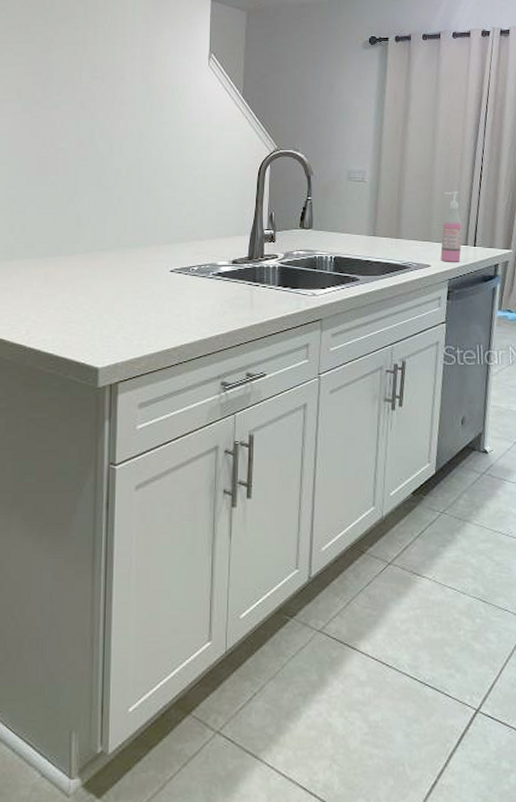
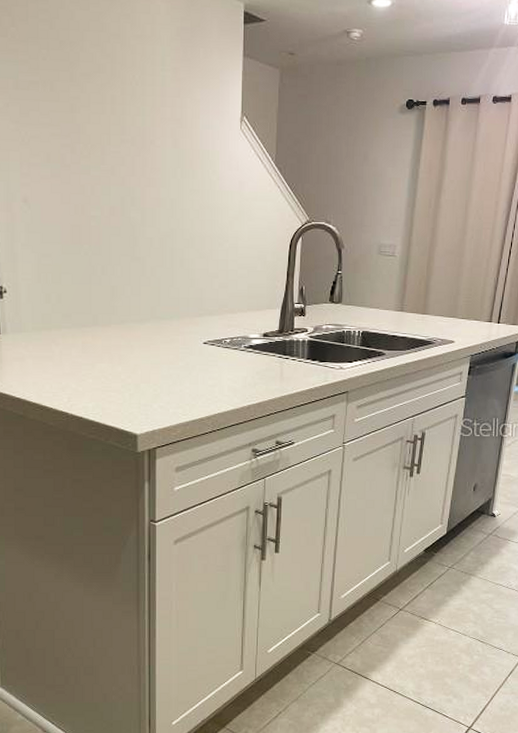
soap dispenser: present [440,191,463,263] -> none [465,268,489,340]

